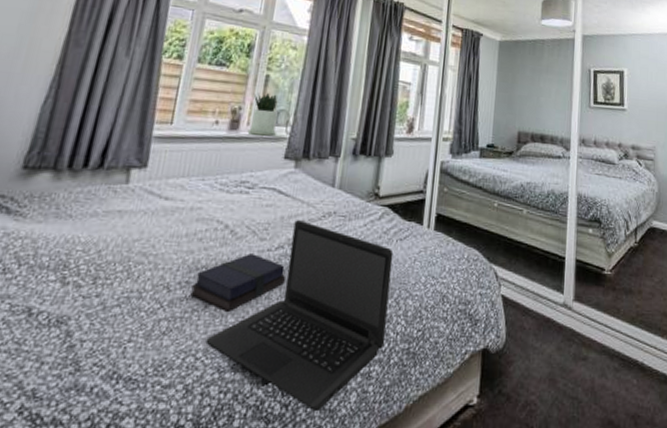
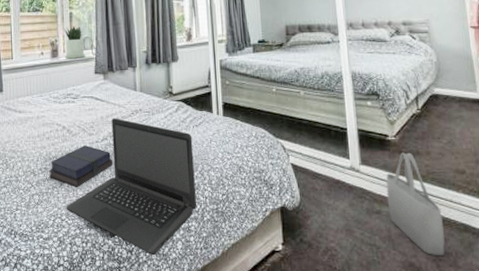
shopping bag: none [595,289,646,411] -> present [385,152,445,255]

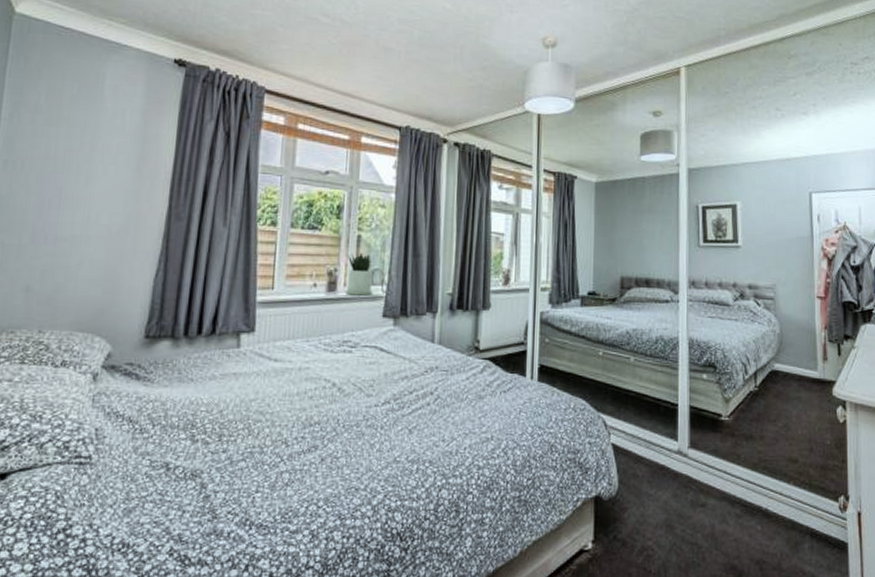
book: present [49,145,113,187] -> none [307,409,395,464]
laptop: present [66,118,197,256] -> none [325,376,498,556]
shopping bag: present [385,152,445,255] -> none [714,435,770,556]

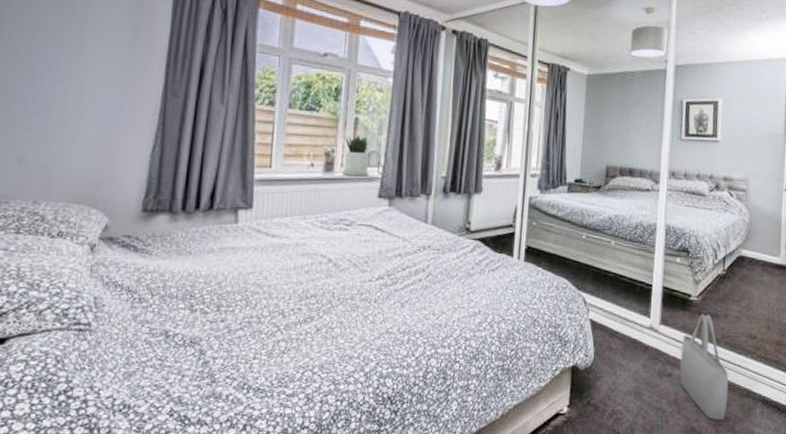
shopping bag: none [714,435,770,556] -> present [679,314,729,420]

